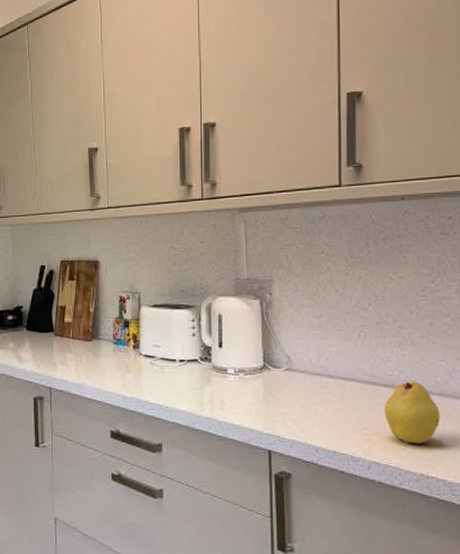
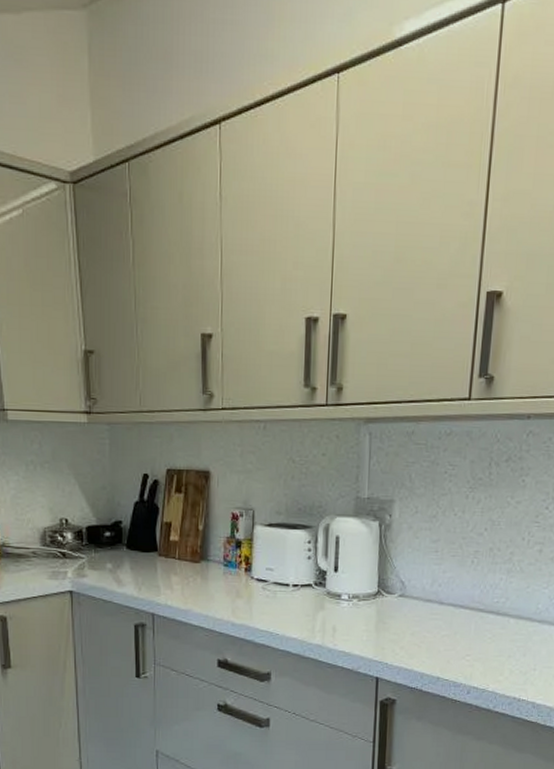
fruit: present [384,381,440,444] -> none [487,608,538,669]

